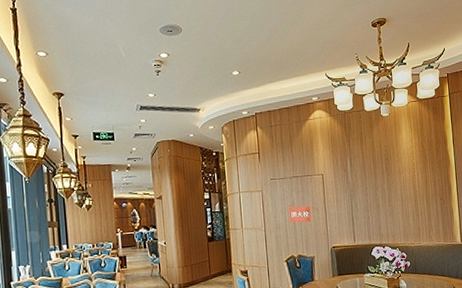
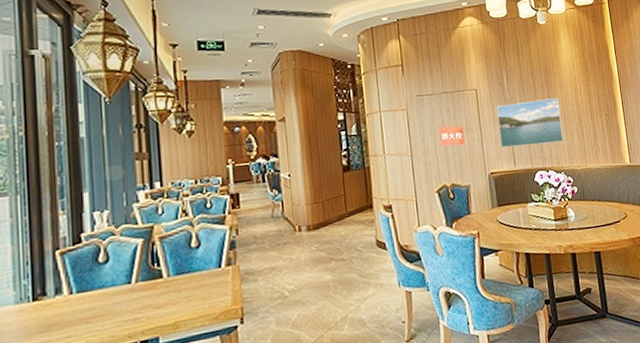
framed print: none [340,183,400,226] -> present [497,98,564,149]

